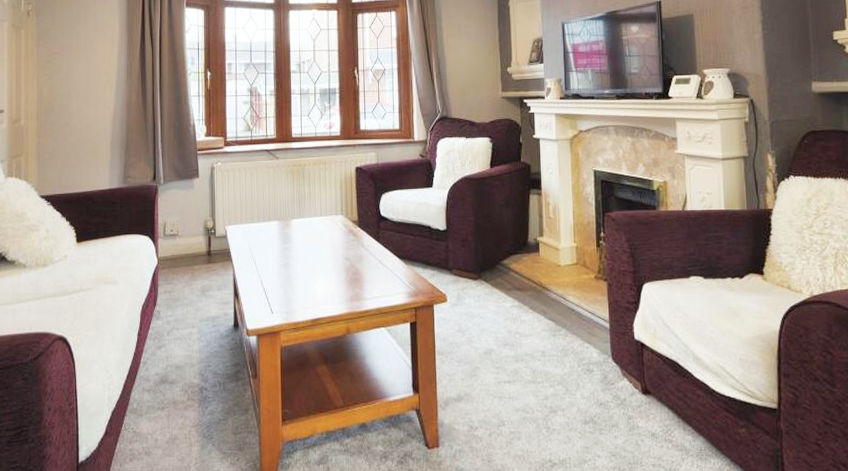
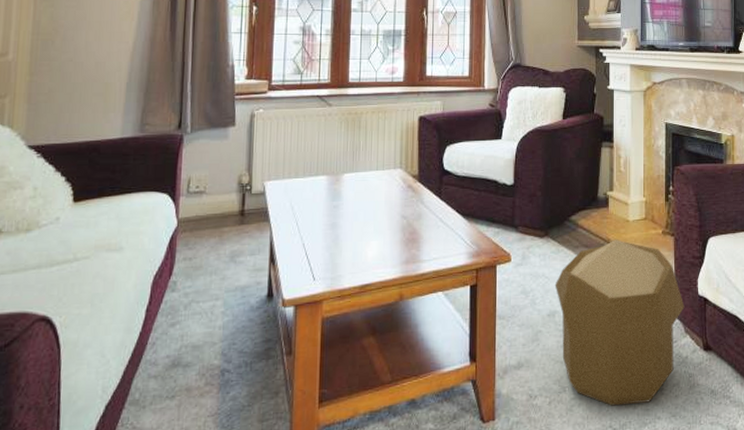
pouf: none [489,283,621,442] -> present [554,239,685,406]

